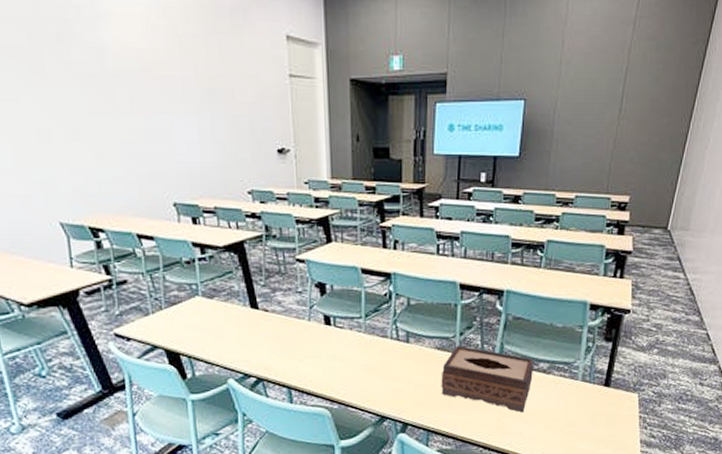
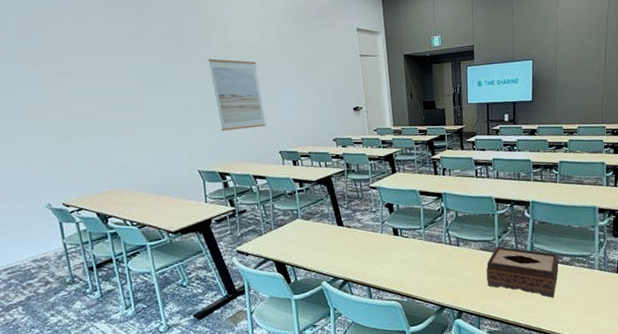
wall art: none [72,64,155,171] -> present [208,58,266,132]

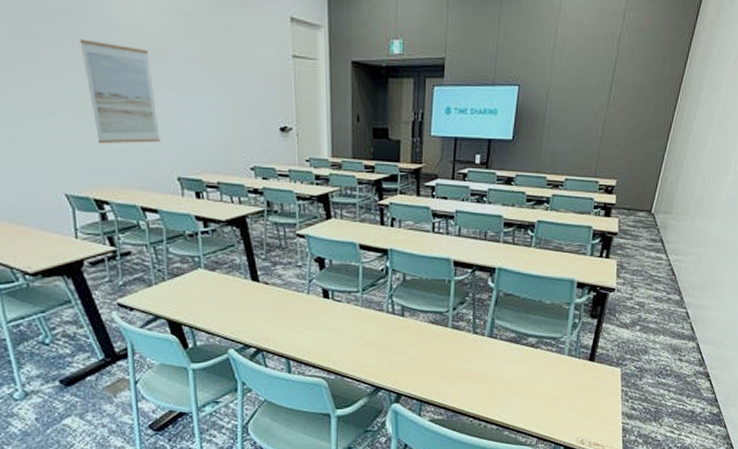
tissue box: present [486,246,559,298] -> none [434,319,522,385]

